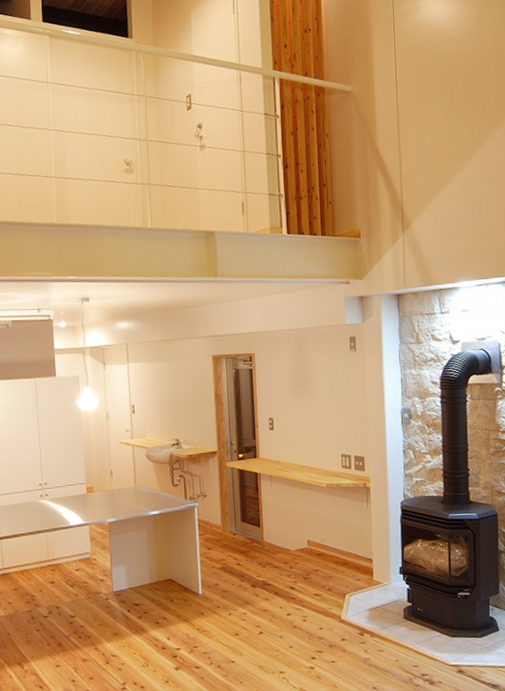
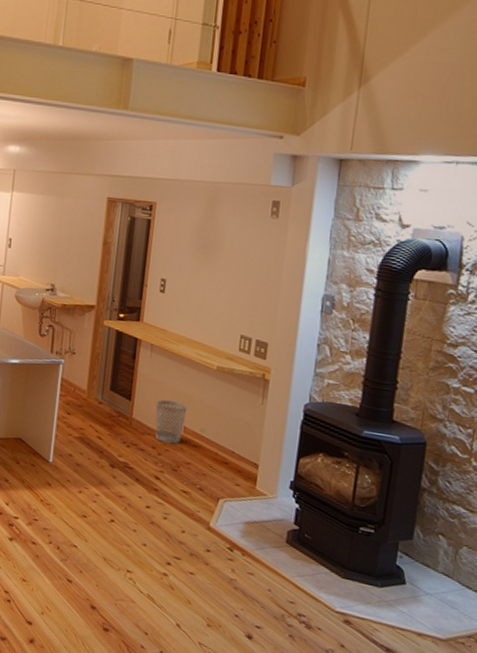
wastebasket: none [281,520,308,557] -> present [155,399,187,444]

